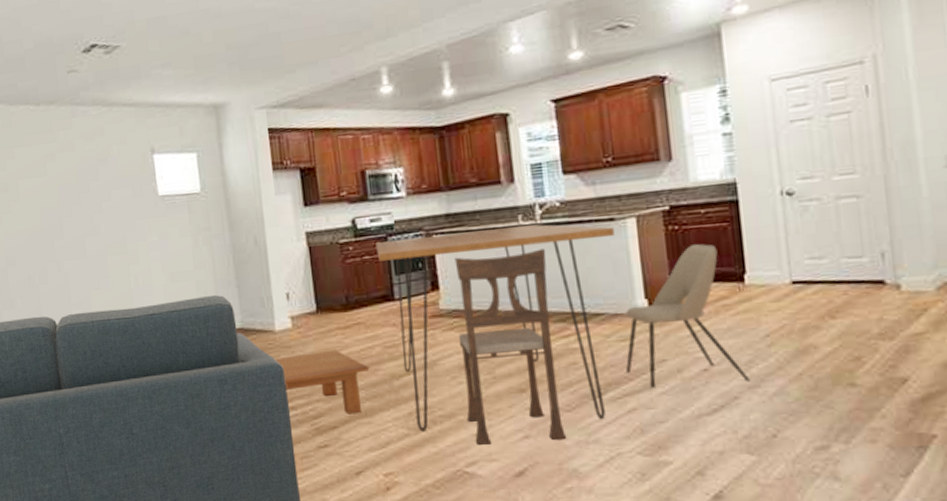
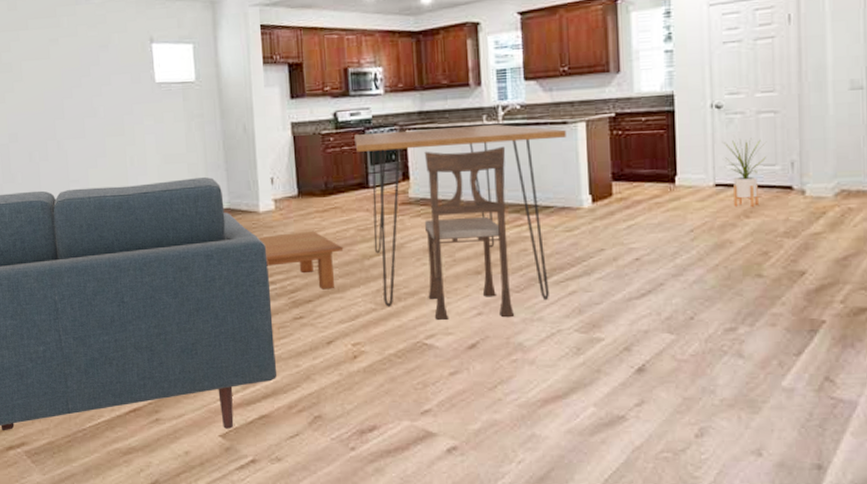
dining chair: present [625,244,750,388] -> none [569,148,674,274]
house plant: none [798,227,851,307] -> present [723,138,766,208]

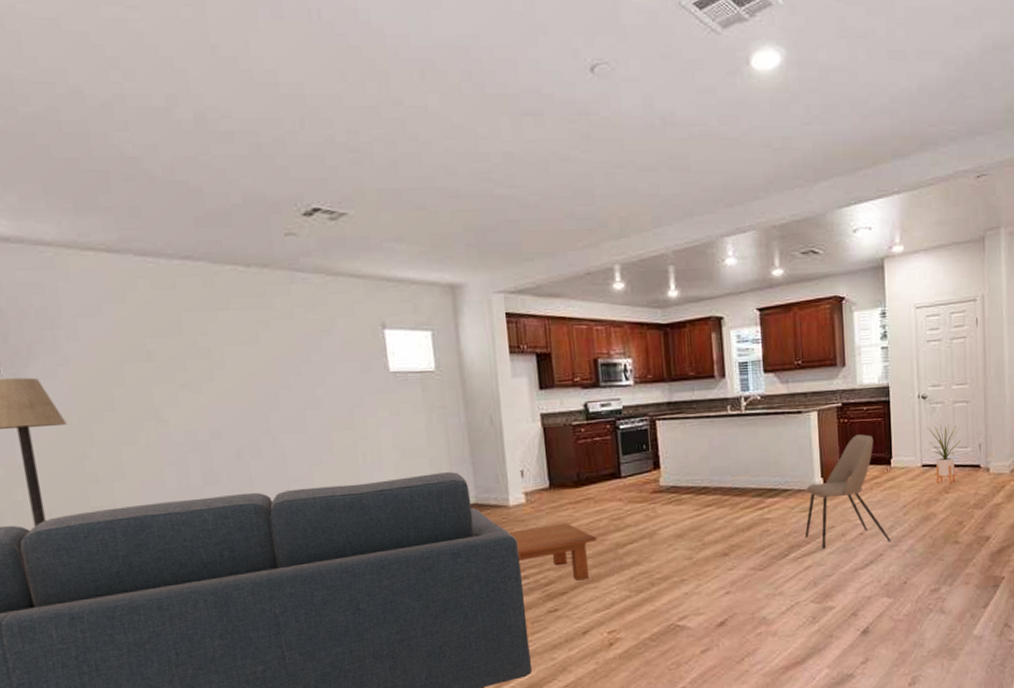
dining table: present [354,124,566,307] -> none [605,413,801,593]
dining chair: present [424,146,514,320] -> none [674,435,758,602]
dining chair: none [569,148,674,274] -> present [804,434,891,549]

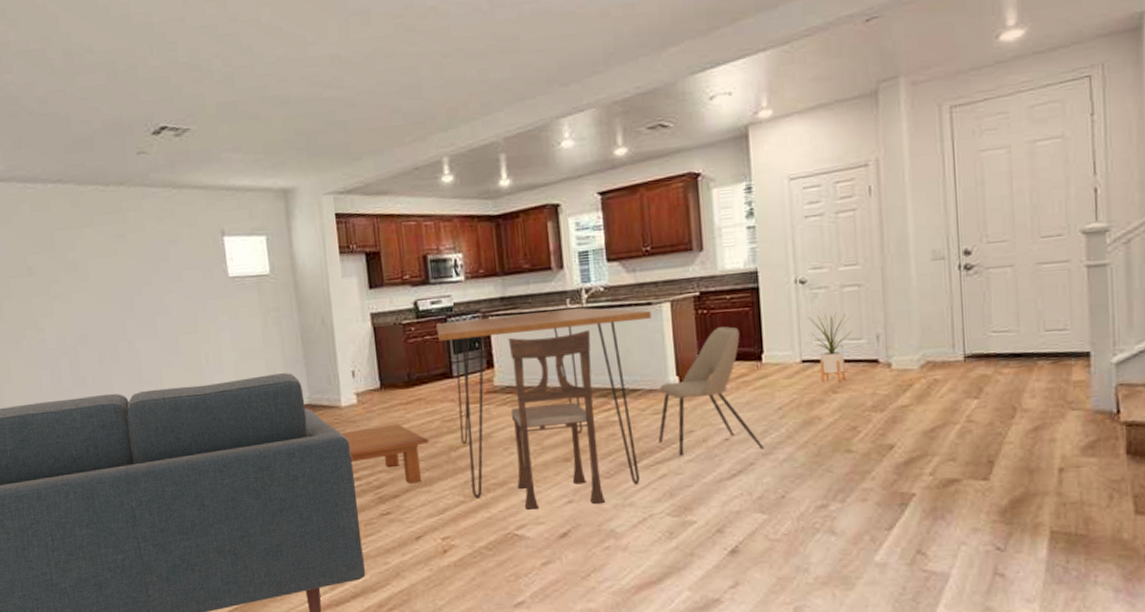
dining table: none [605,413,801,593] -> present [436,307,651,499]
dining chair: none [674,435,758,602] -> present [508,330,605,510]

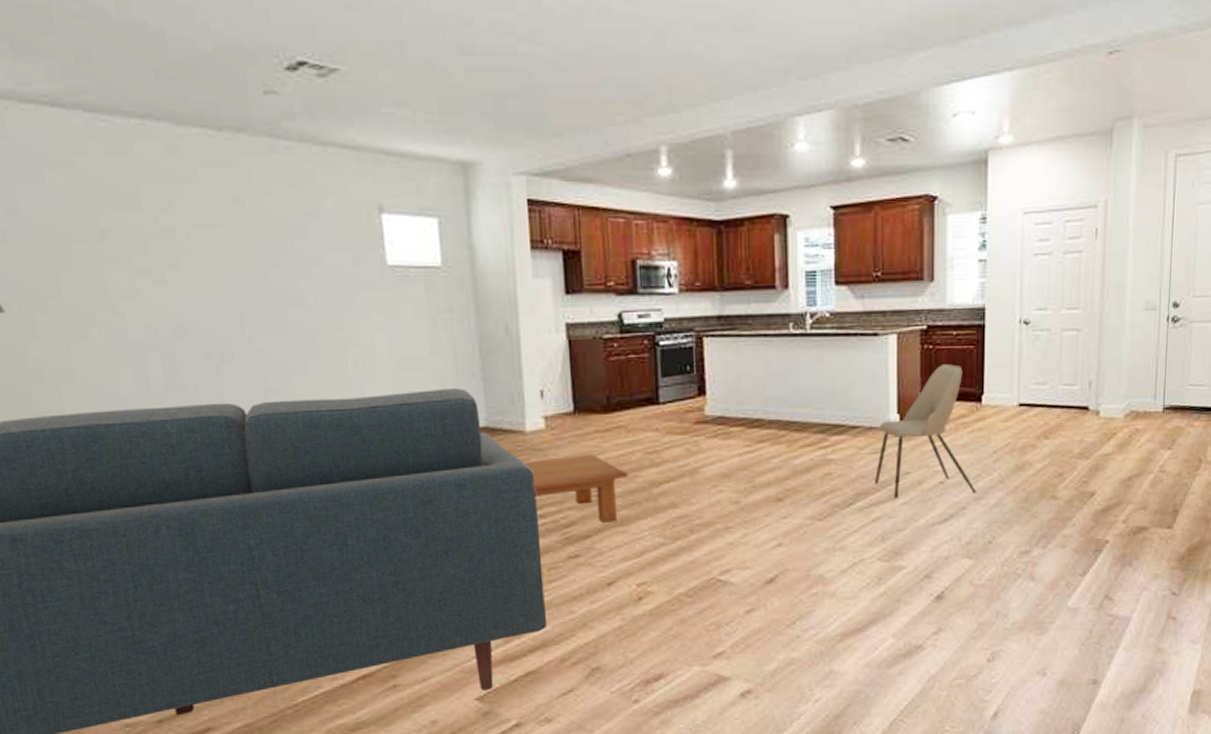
dining table: present [436,307,651,499] -> none [643,333,876,541]
dining chair: present [508,330,605,510] -> none [721,359,815,553]
house plant: present [808,312,851,383] -> none [1028,356,1067,429]

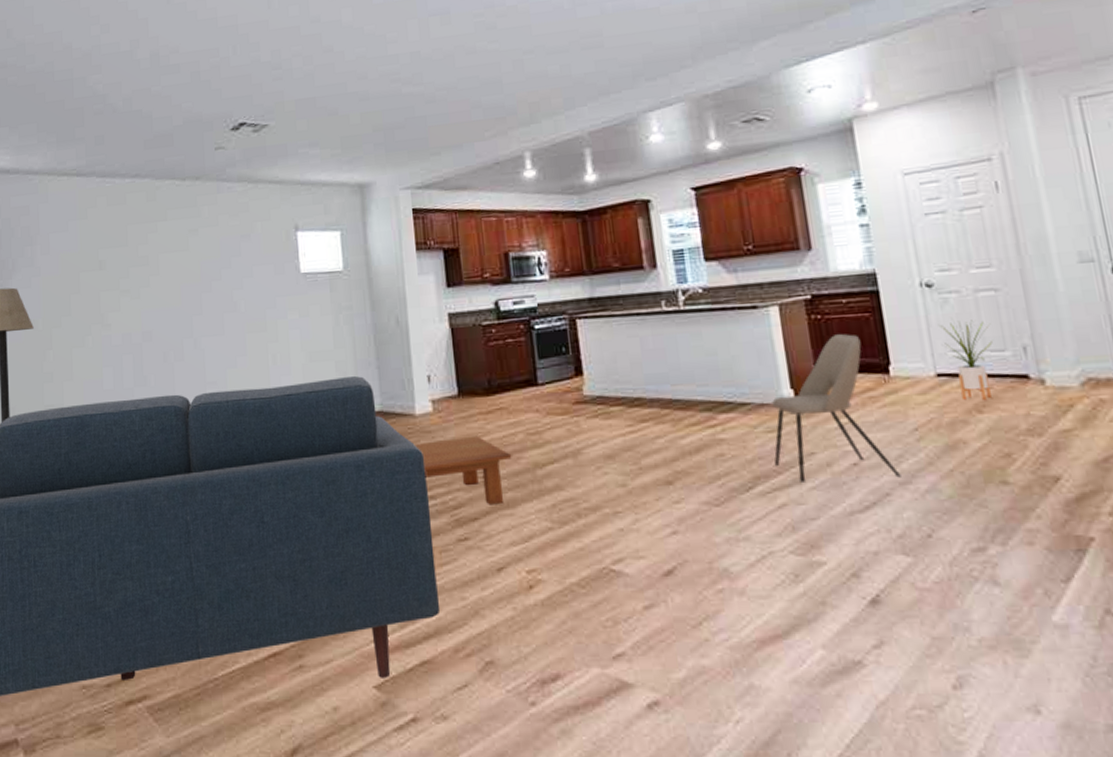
house plant: none [1028,356,1067,429] -> present [940,320,993,401]

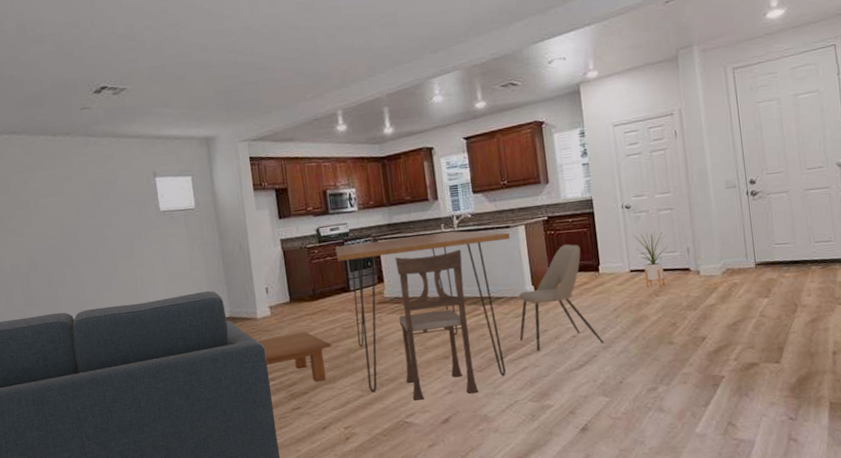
dining table: none [519,310,758,525] -> present [335,231,510,393]
dining chair: none [598,335,715,541] -> present [395,249,478,401]

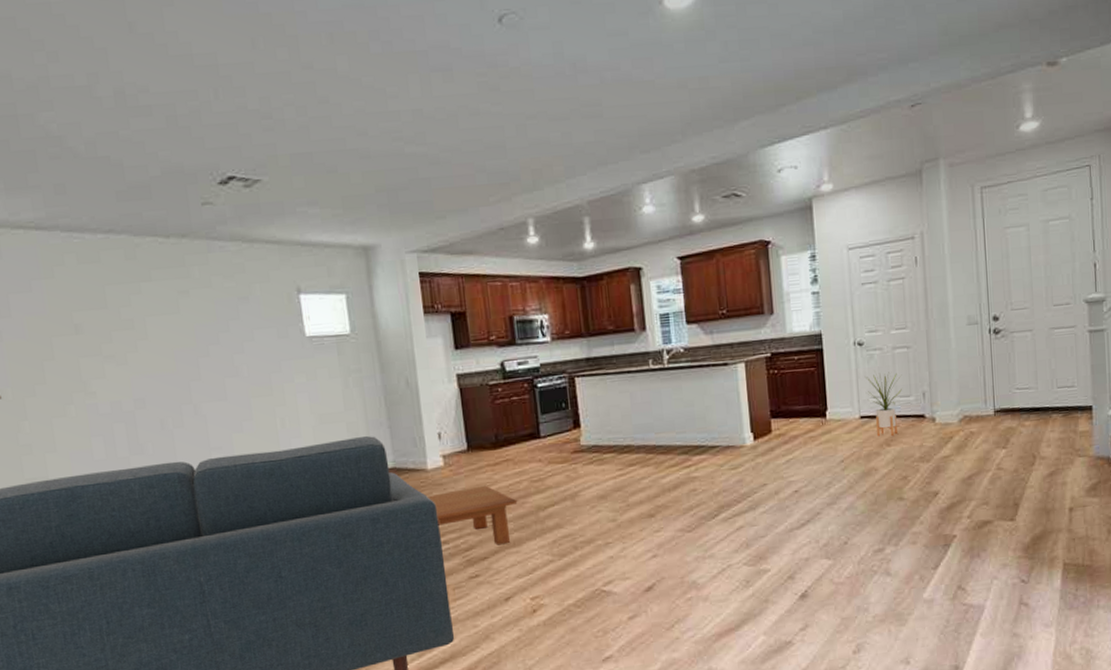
dining table: present [335,231,510,393] -> none [523,368,728,557]
dining chair: present [395,249,478,401] -> none [594,389,687,566]
dining chair: present [519,244,604,351] -> none [735,385,829,508]

